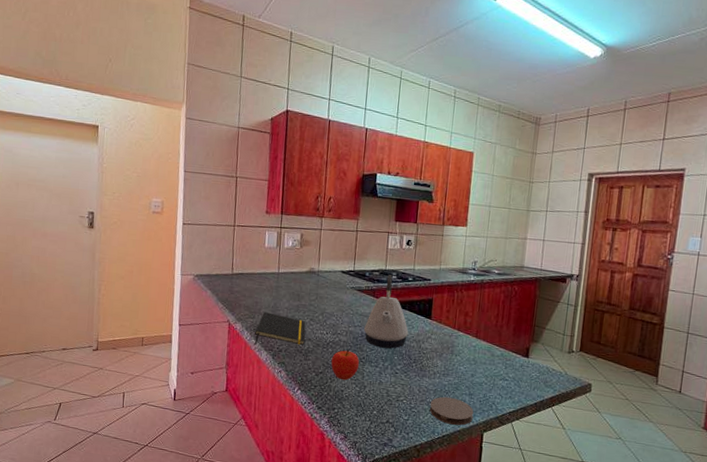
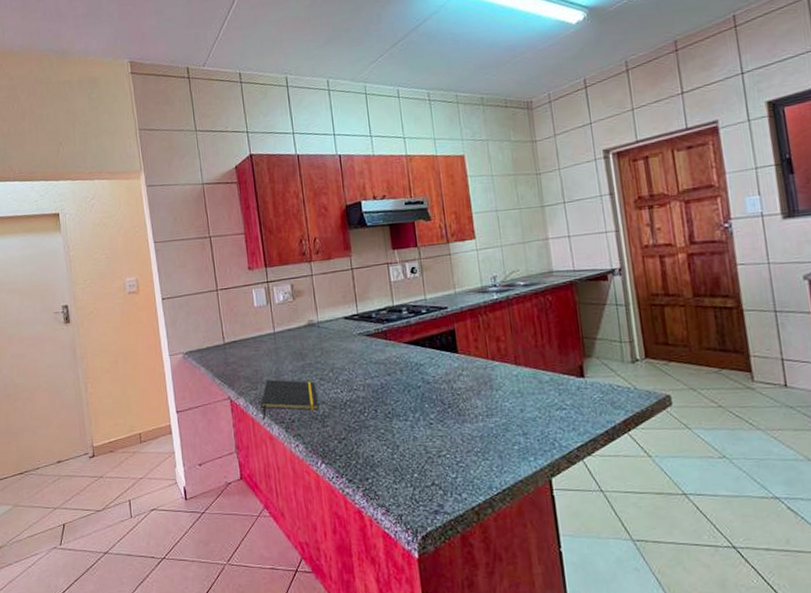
fruit: present [331,349,359,381] -> none [353,406,386,443]
kettle: present [364,275,409,349] -> none [383,311,436,397]
coaster: present [429,396,474,426] -> none [478,441,535,476]

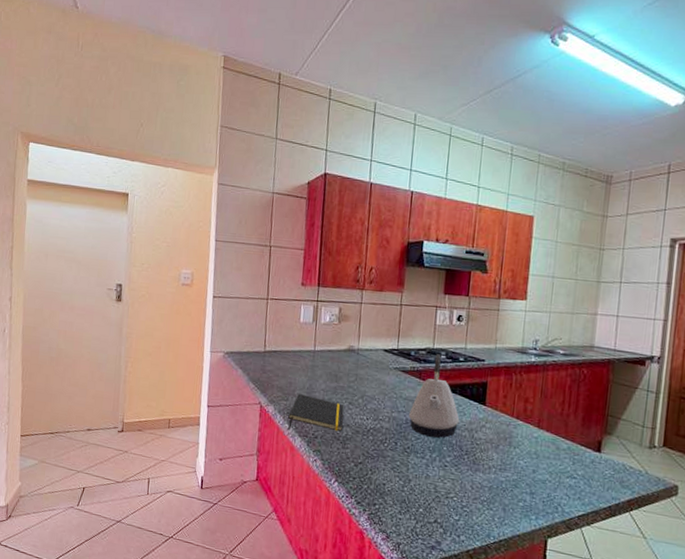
kettle: none [383,311,436,397] -> present [409,354,460,438]

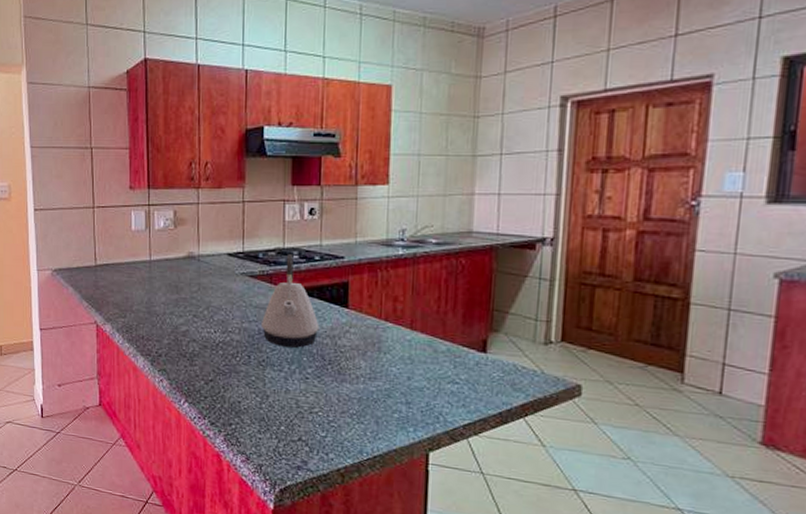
notepad: present [288,394,344,432] -> none [128,310,189,349]

